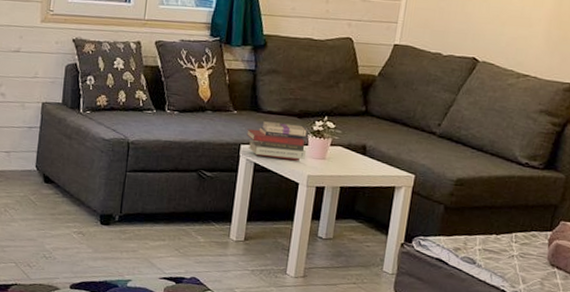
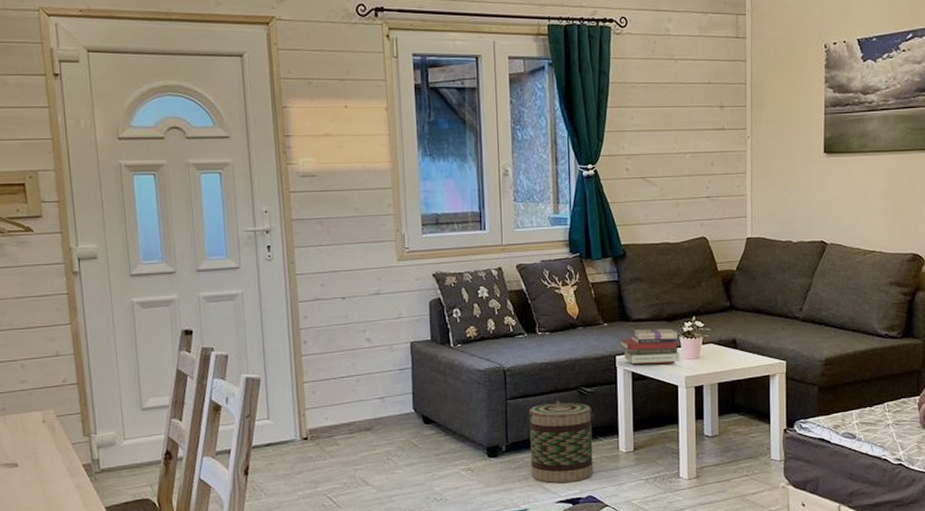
basket: none [140,180,210,262] -> present [526,400,594,484]

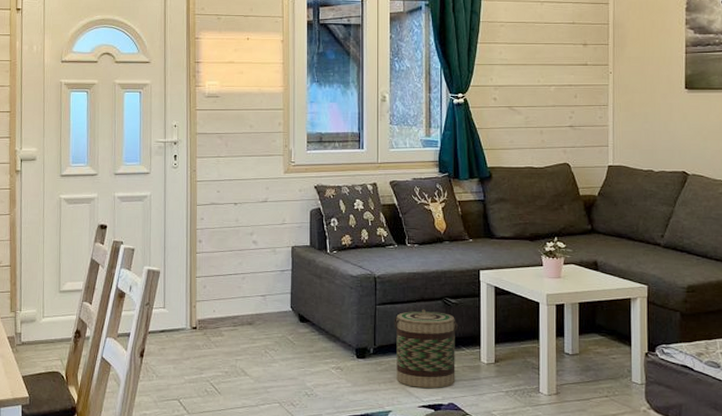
books: present [620,328,680,365] -> none [484,247,541,282]

